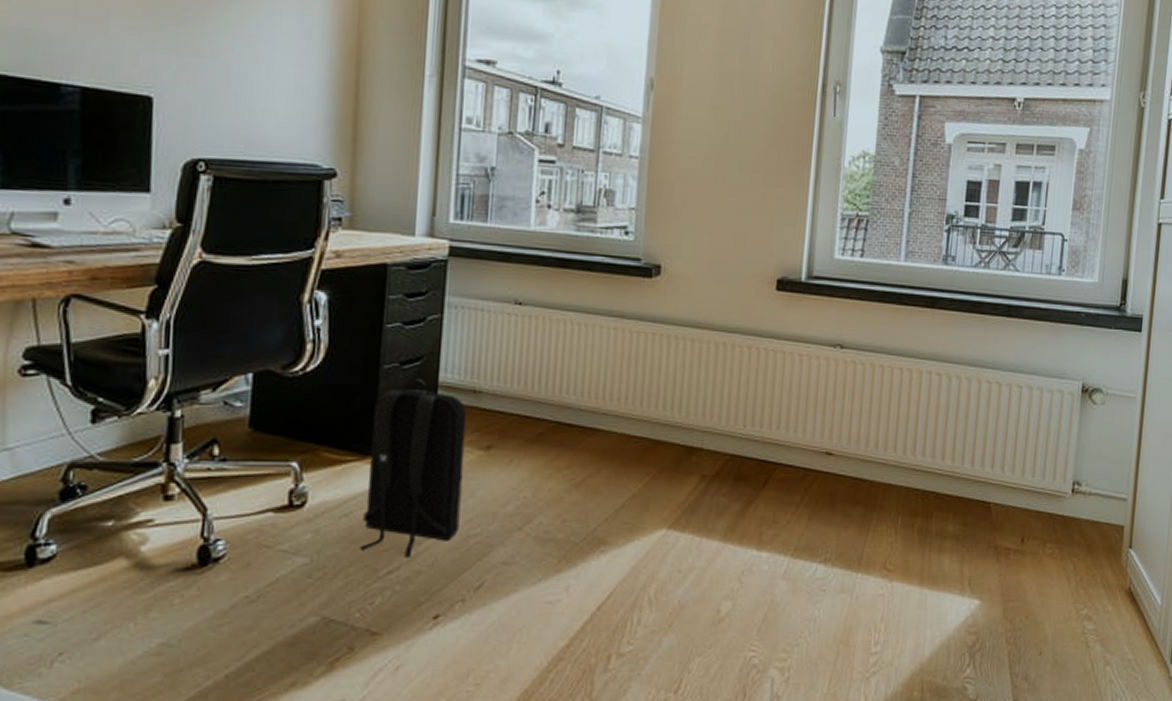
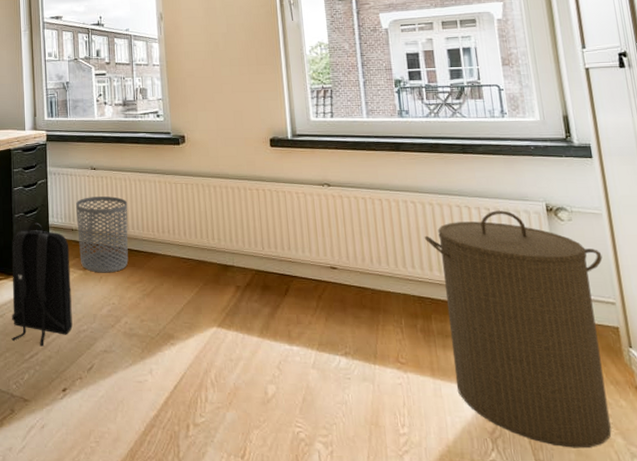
waste bin: none [481,344,564,455] -> present [75,196,129,273]
laundry hamper: none [943,389,1126,659] -> present [424,210,612,448]

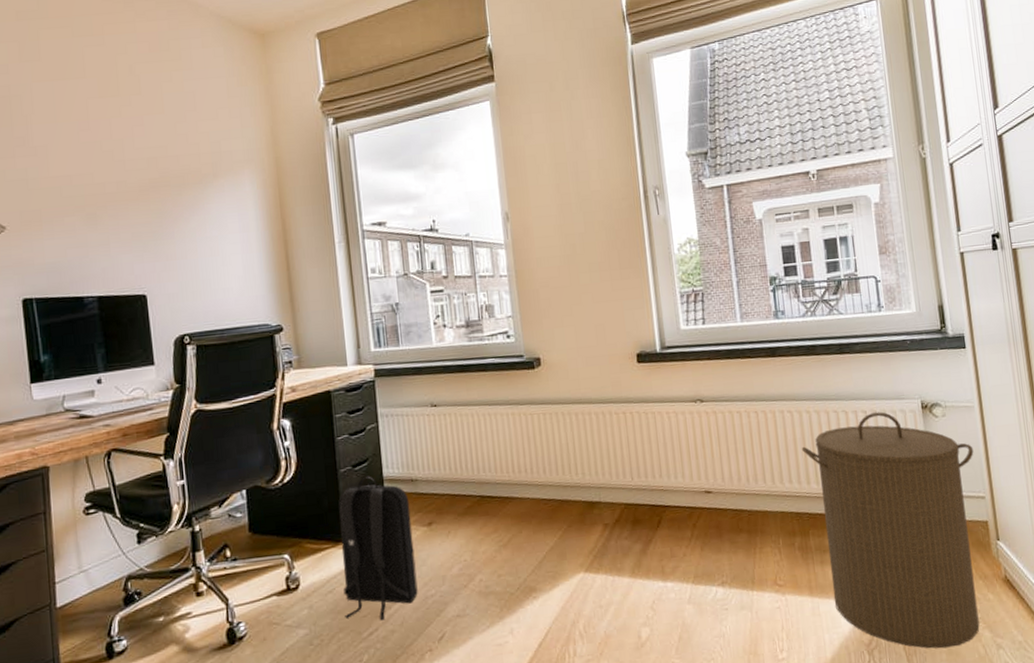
waste bin: present [75,196,129,273] -> none [414,436,481,528]

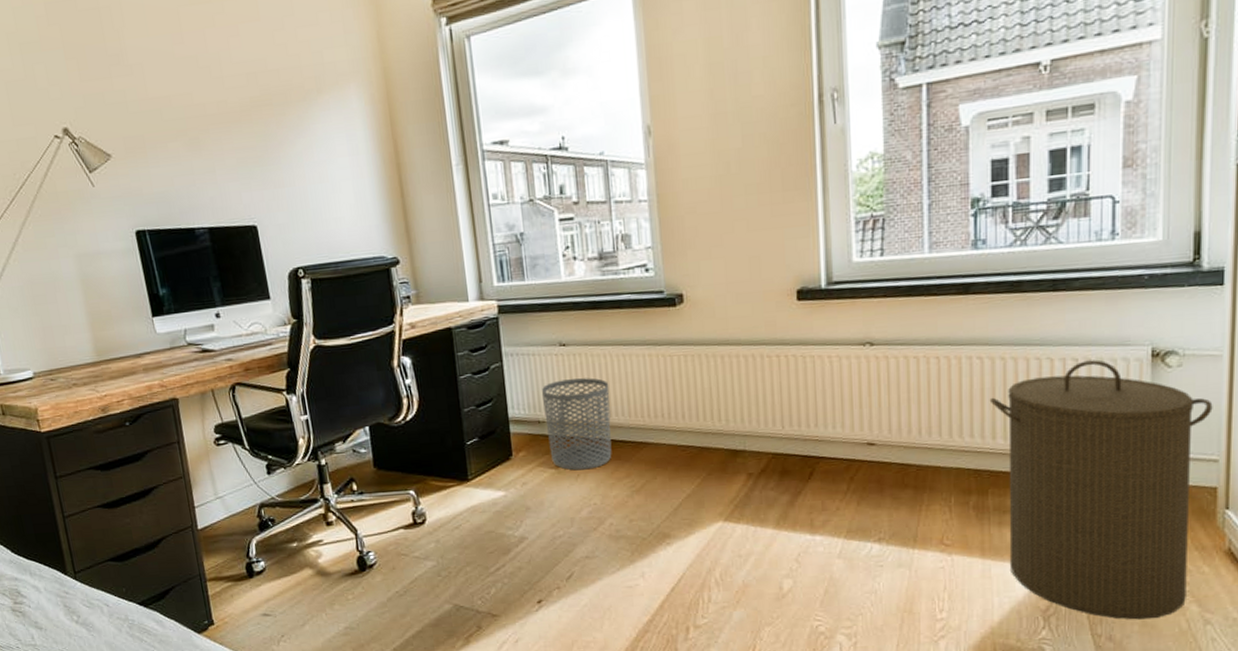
backpack: present [338,476,418,621] -> none [462,416,546,558]
waste bin: none [414,436,481,528] -> present [541,377,612,471]

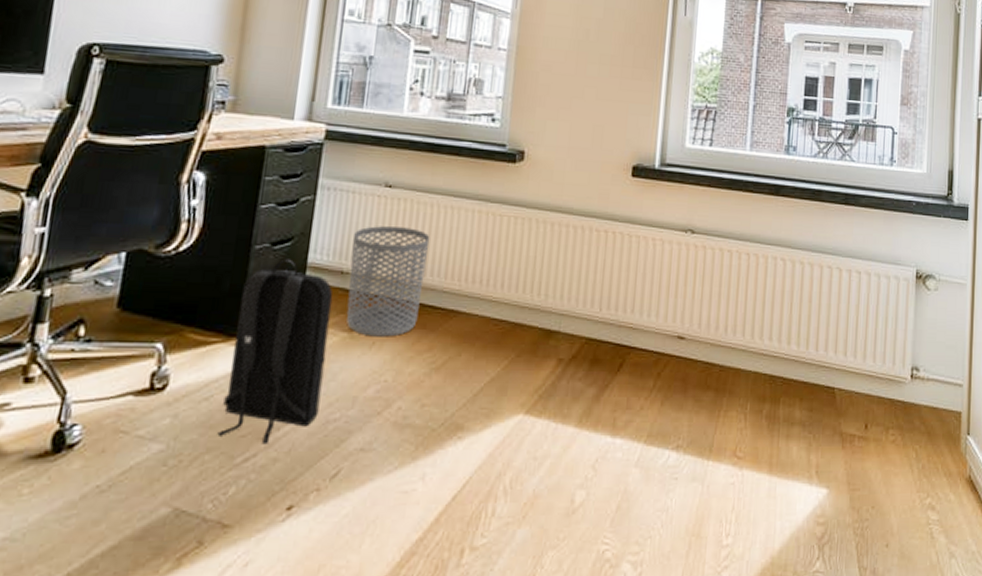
backpack: none [462,416,546,558] -> present [217,258,333,445]
laundry hamper: present [989,359,1213,620] -> none [788,274,959,551]

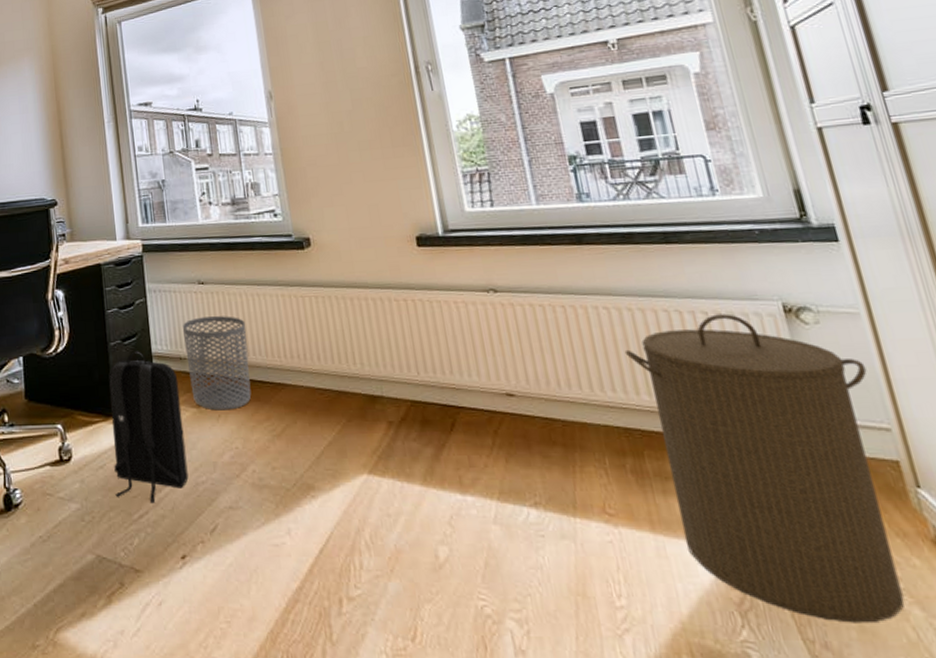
laundry hamper: none [788,274,959,551] -> present [624,313,905,623]

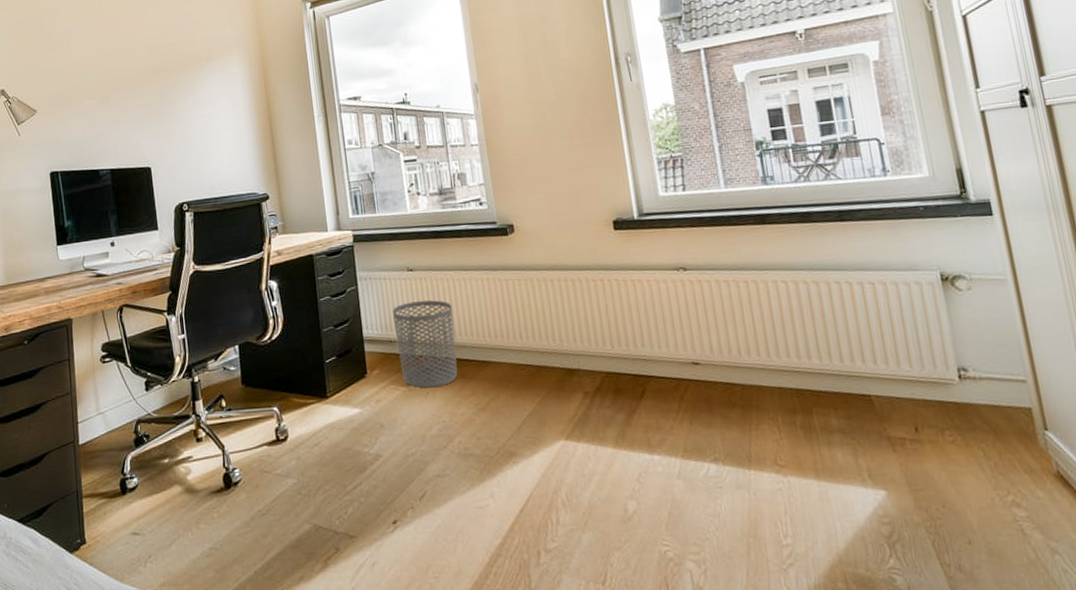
backpack: present [108,351,189,504] -> none [321,336,399,476]
laundry hamper: present [624,313,905,623] -> none [799,283,1028,548]

